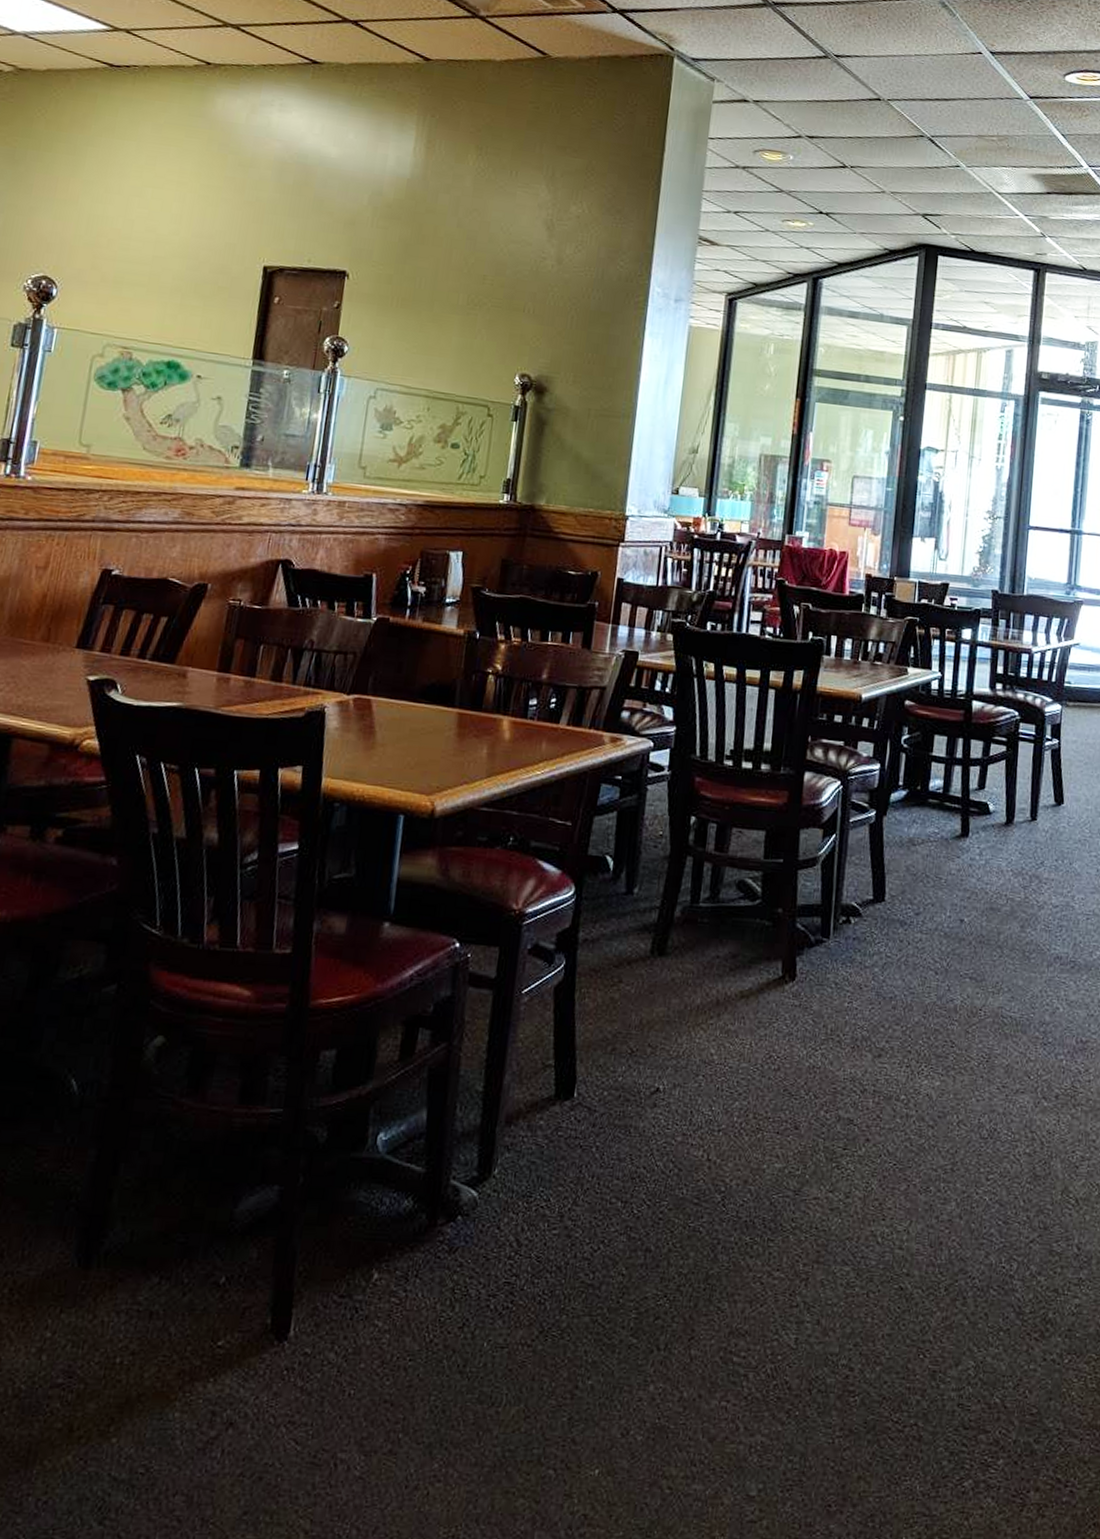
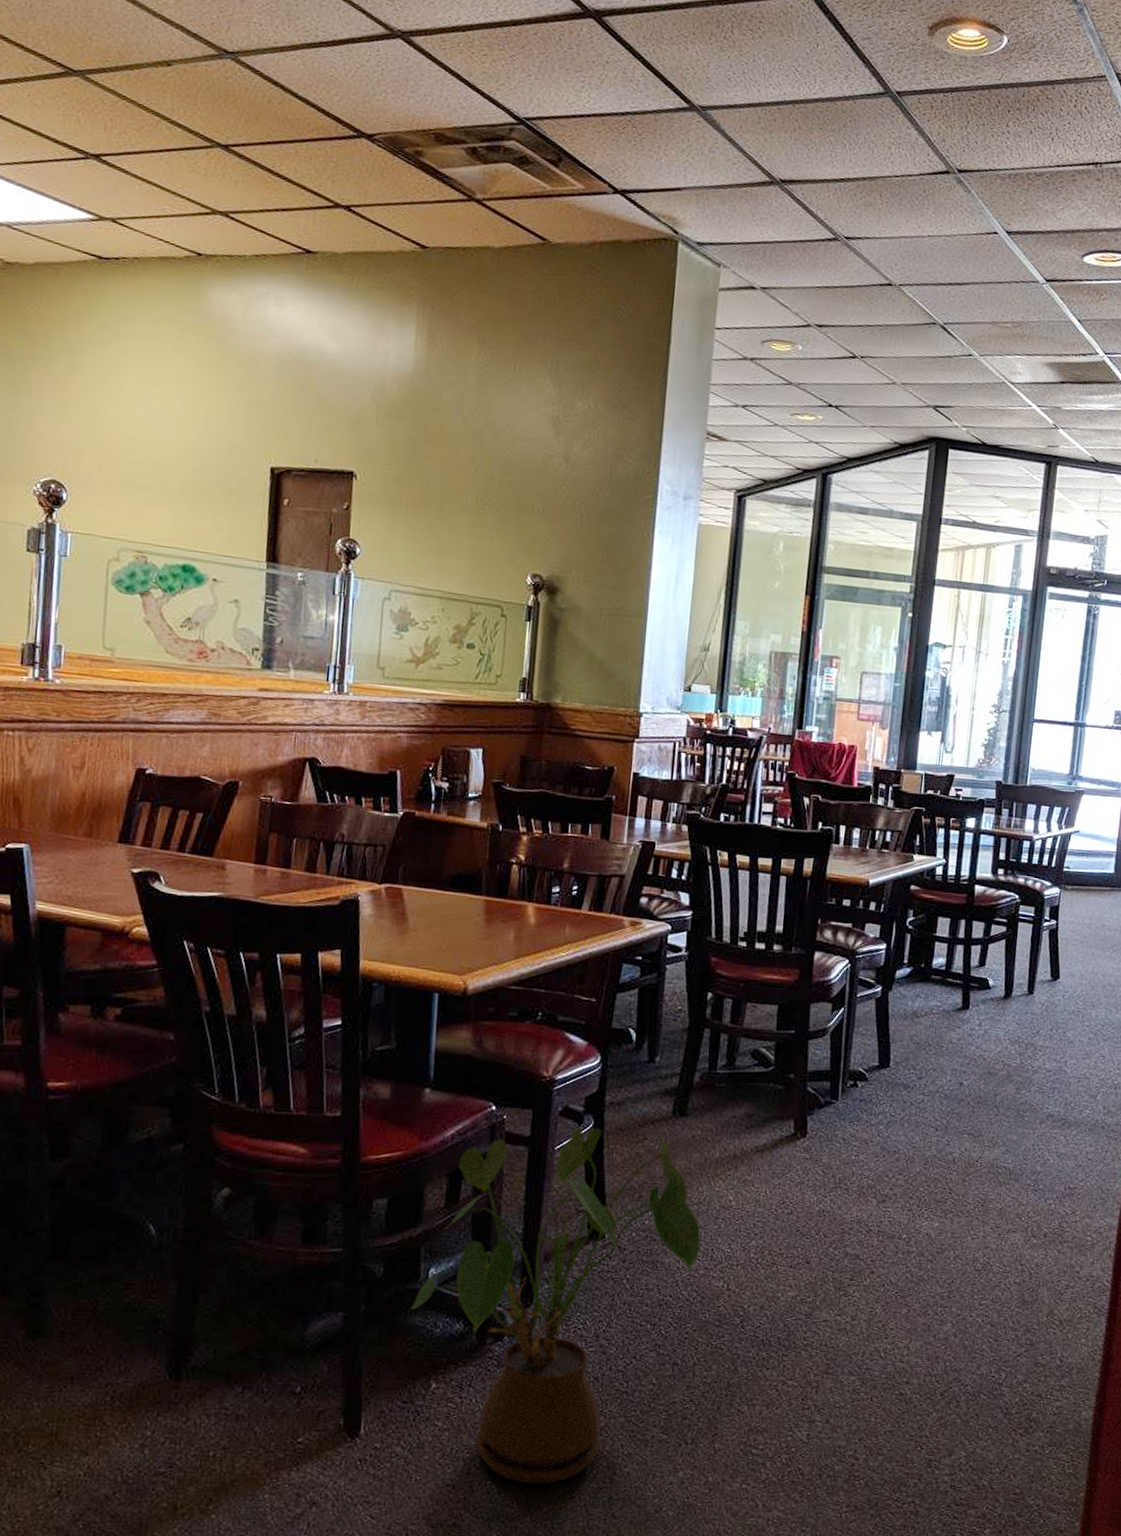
house plant: none [354,967,680,1401] -> present [410,1127,701,1485]

